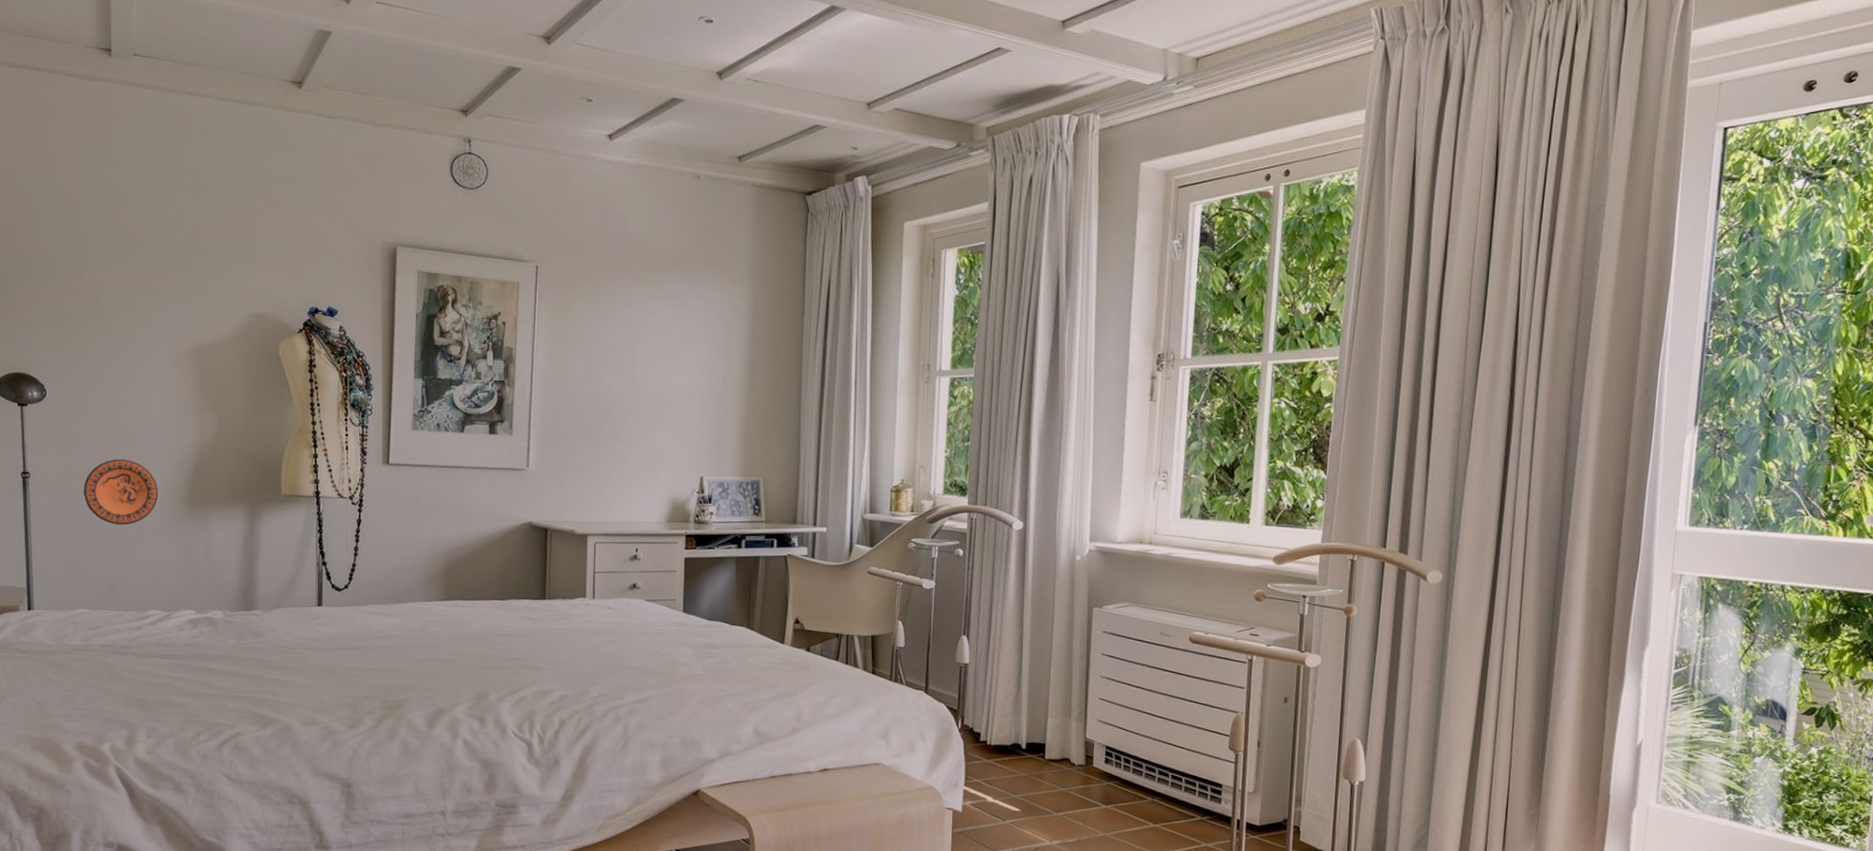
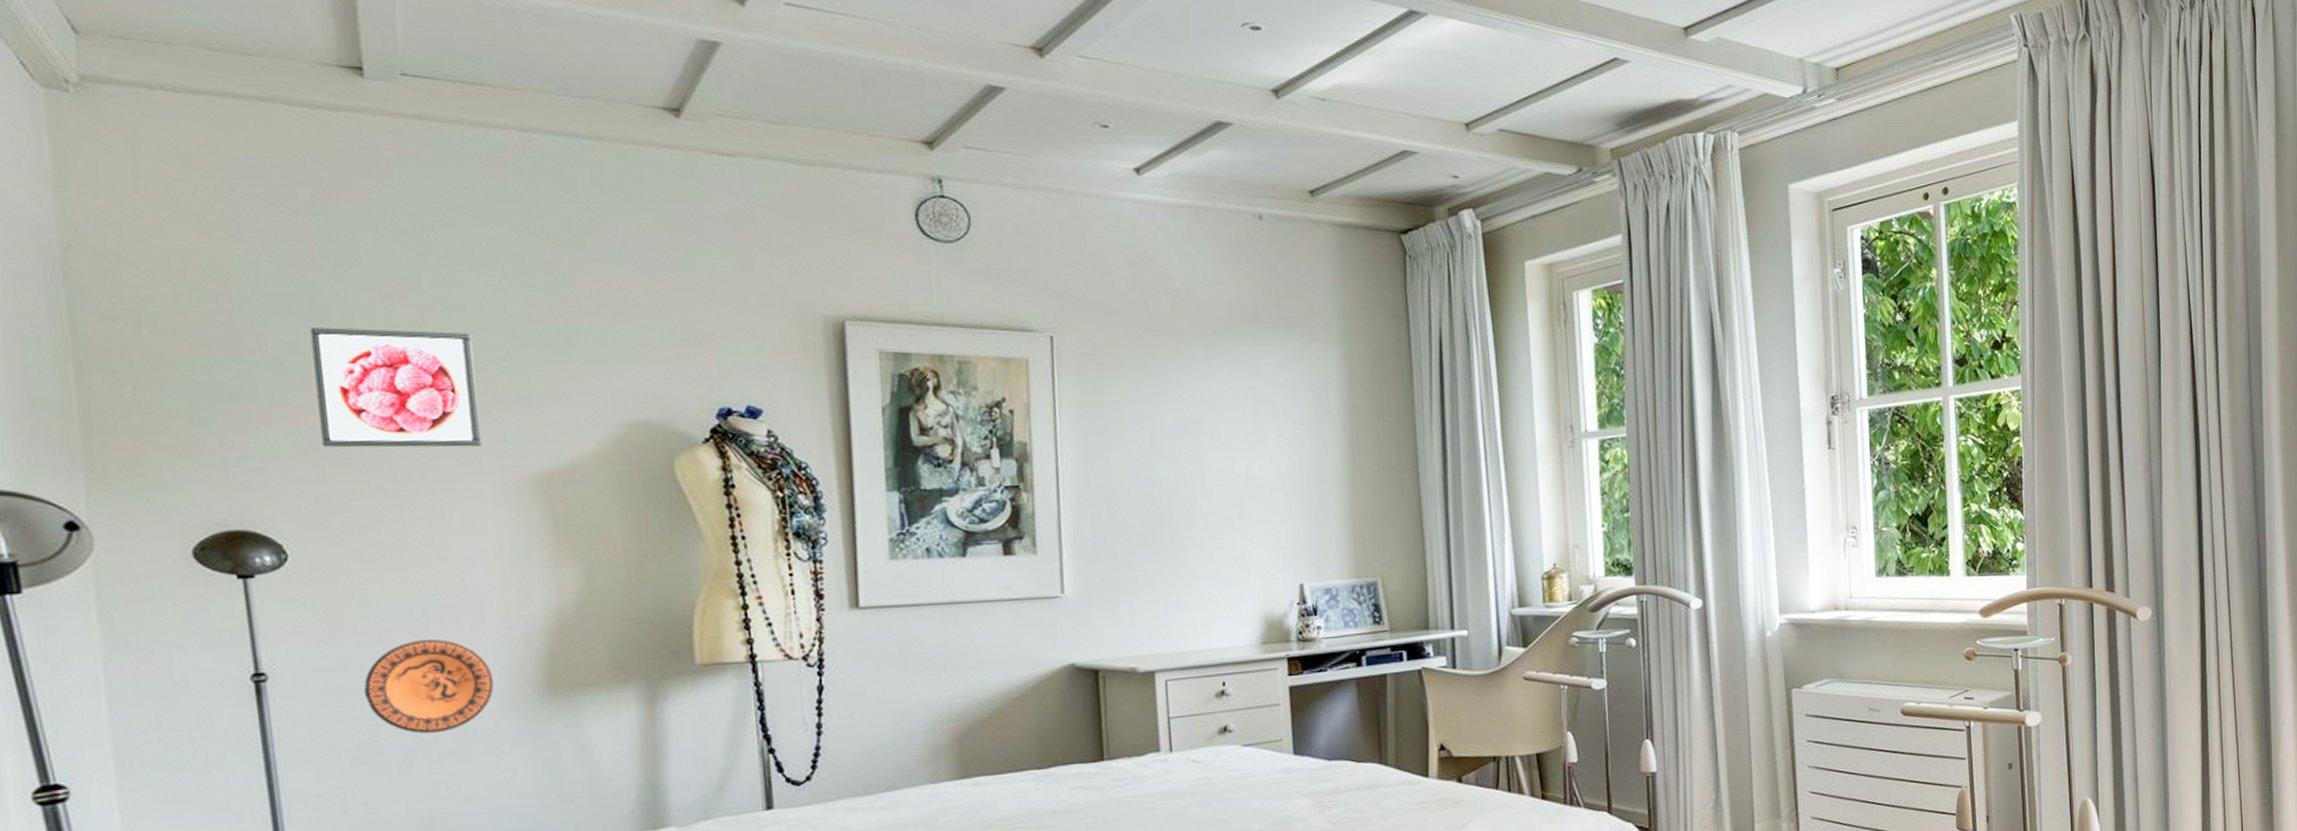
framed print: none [69,234,163,325] -> present [310,327,482,448]

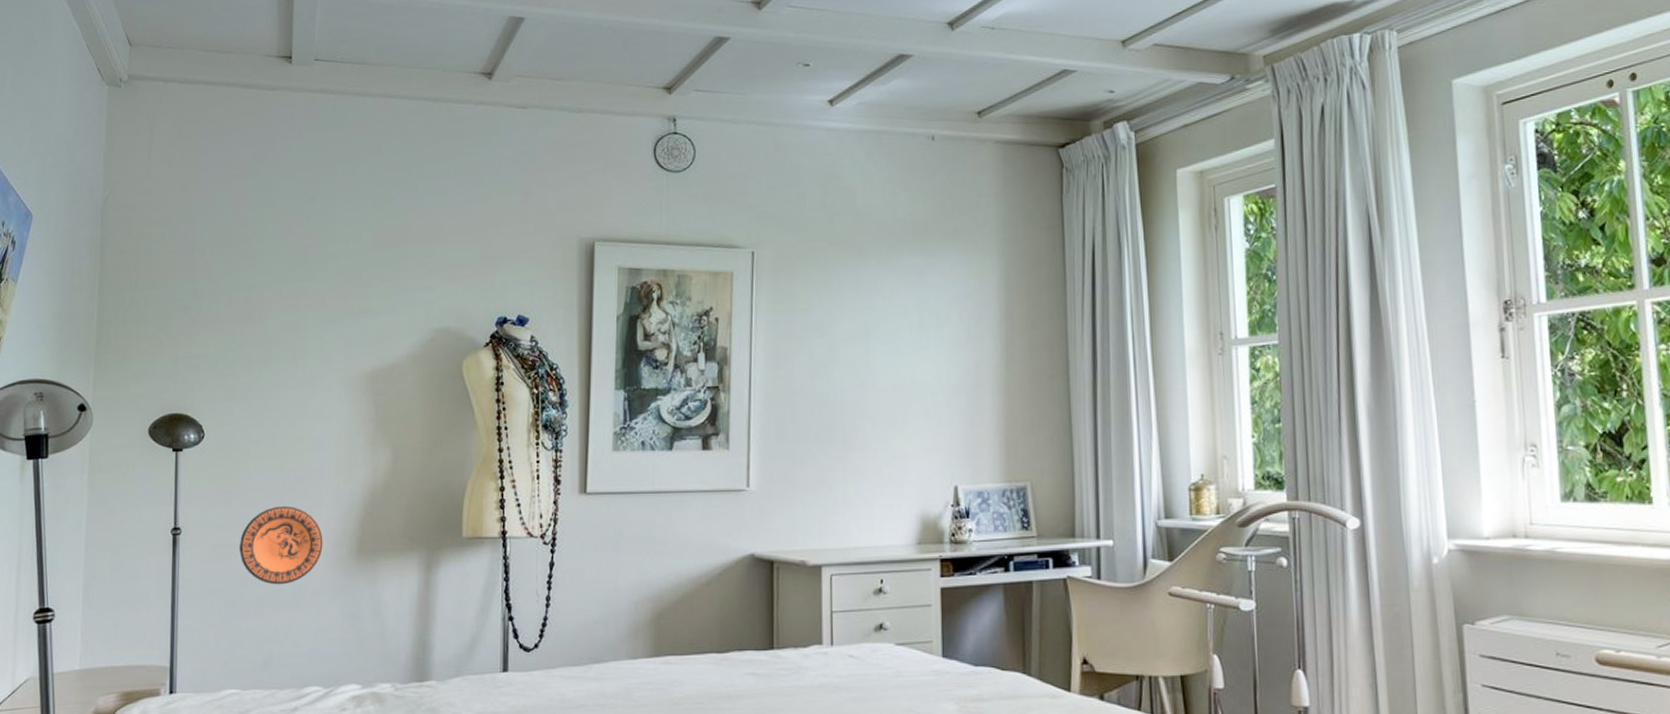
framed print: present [310,327,482,448] -> none [236,255,337,349]

